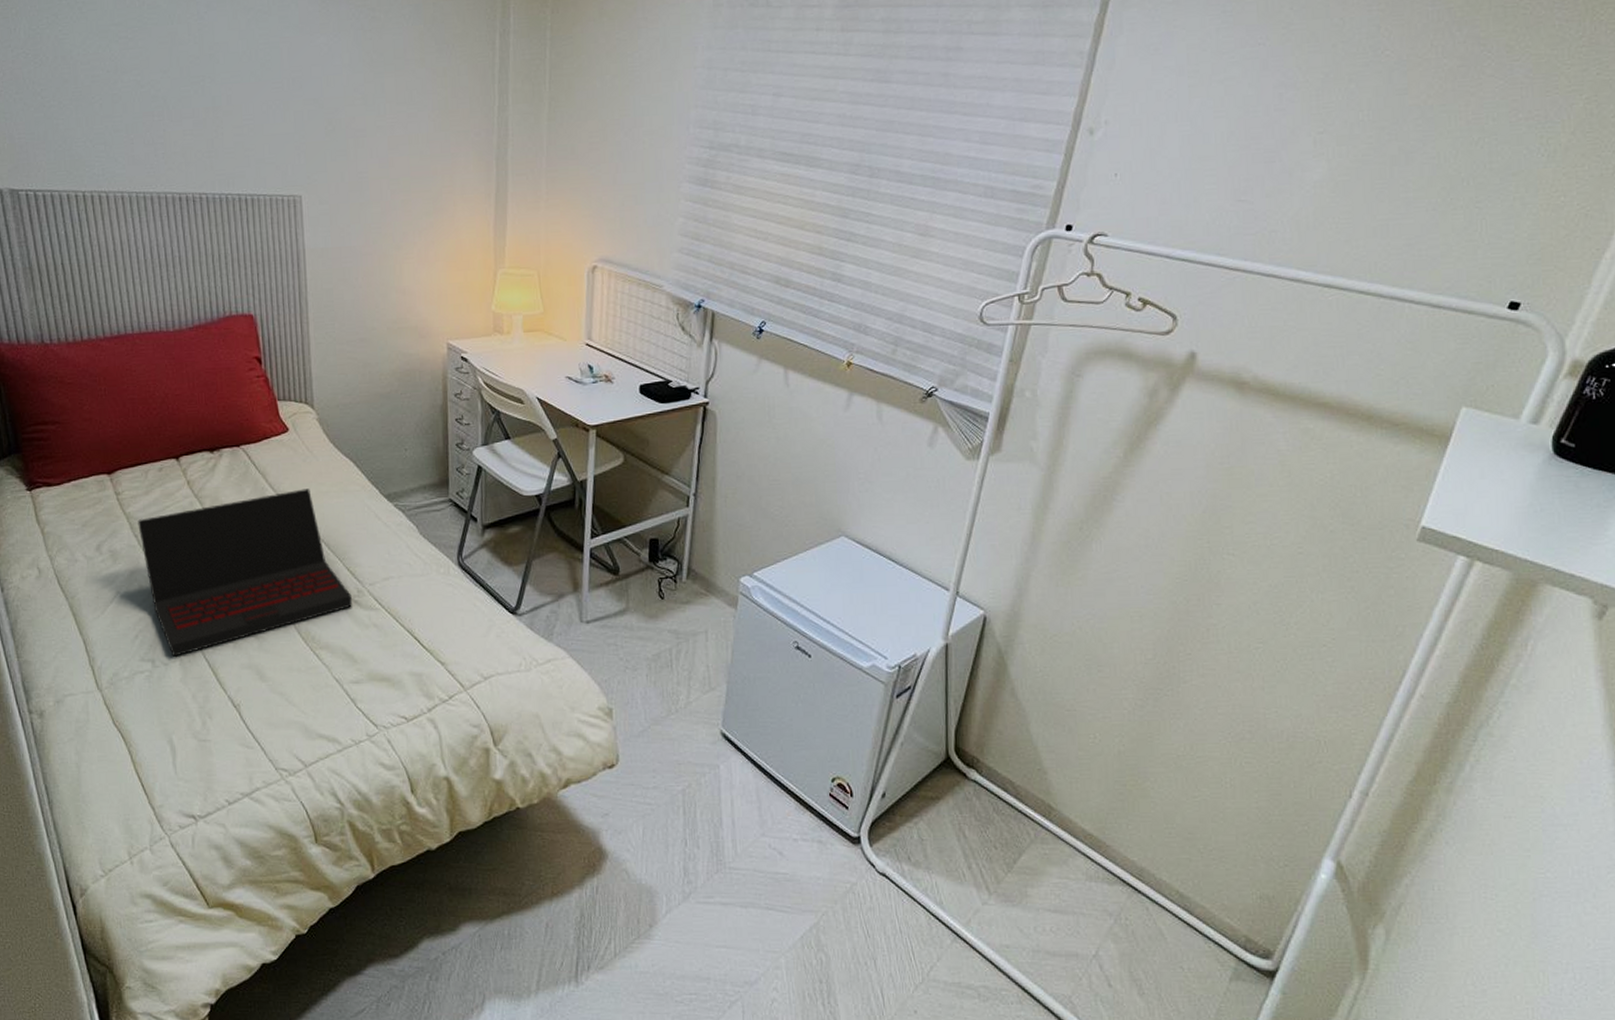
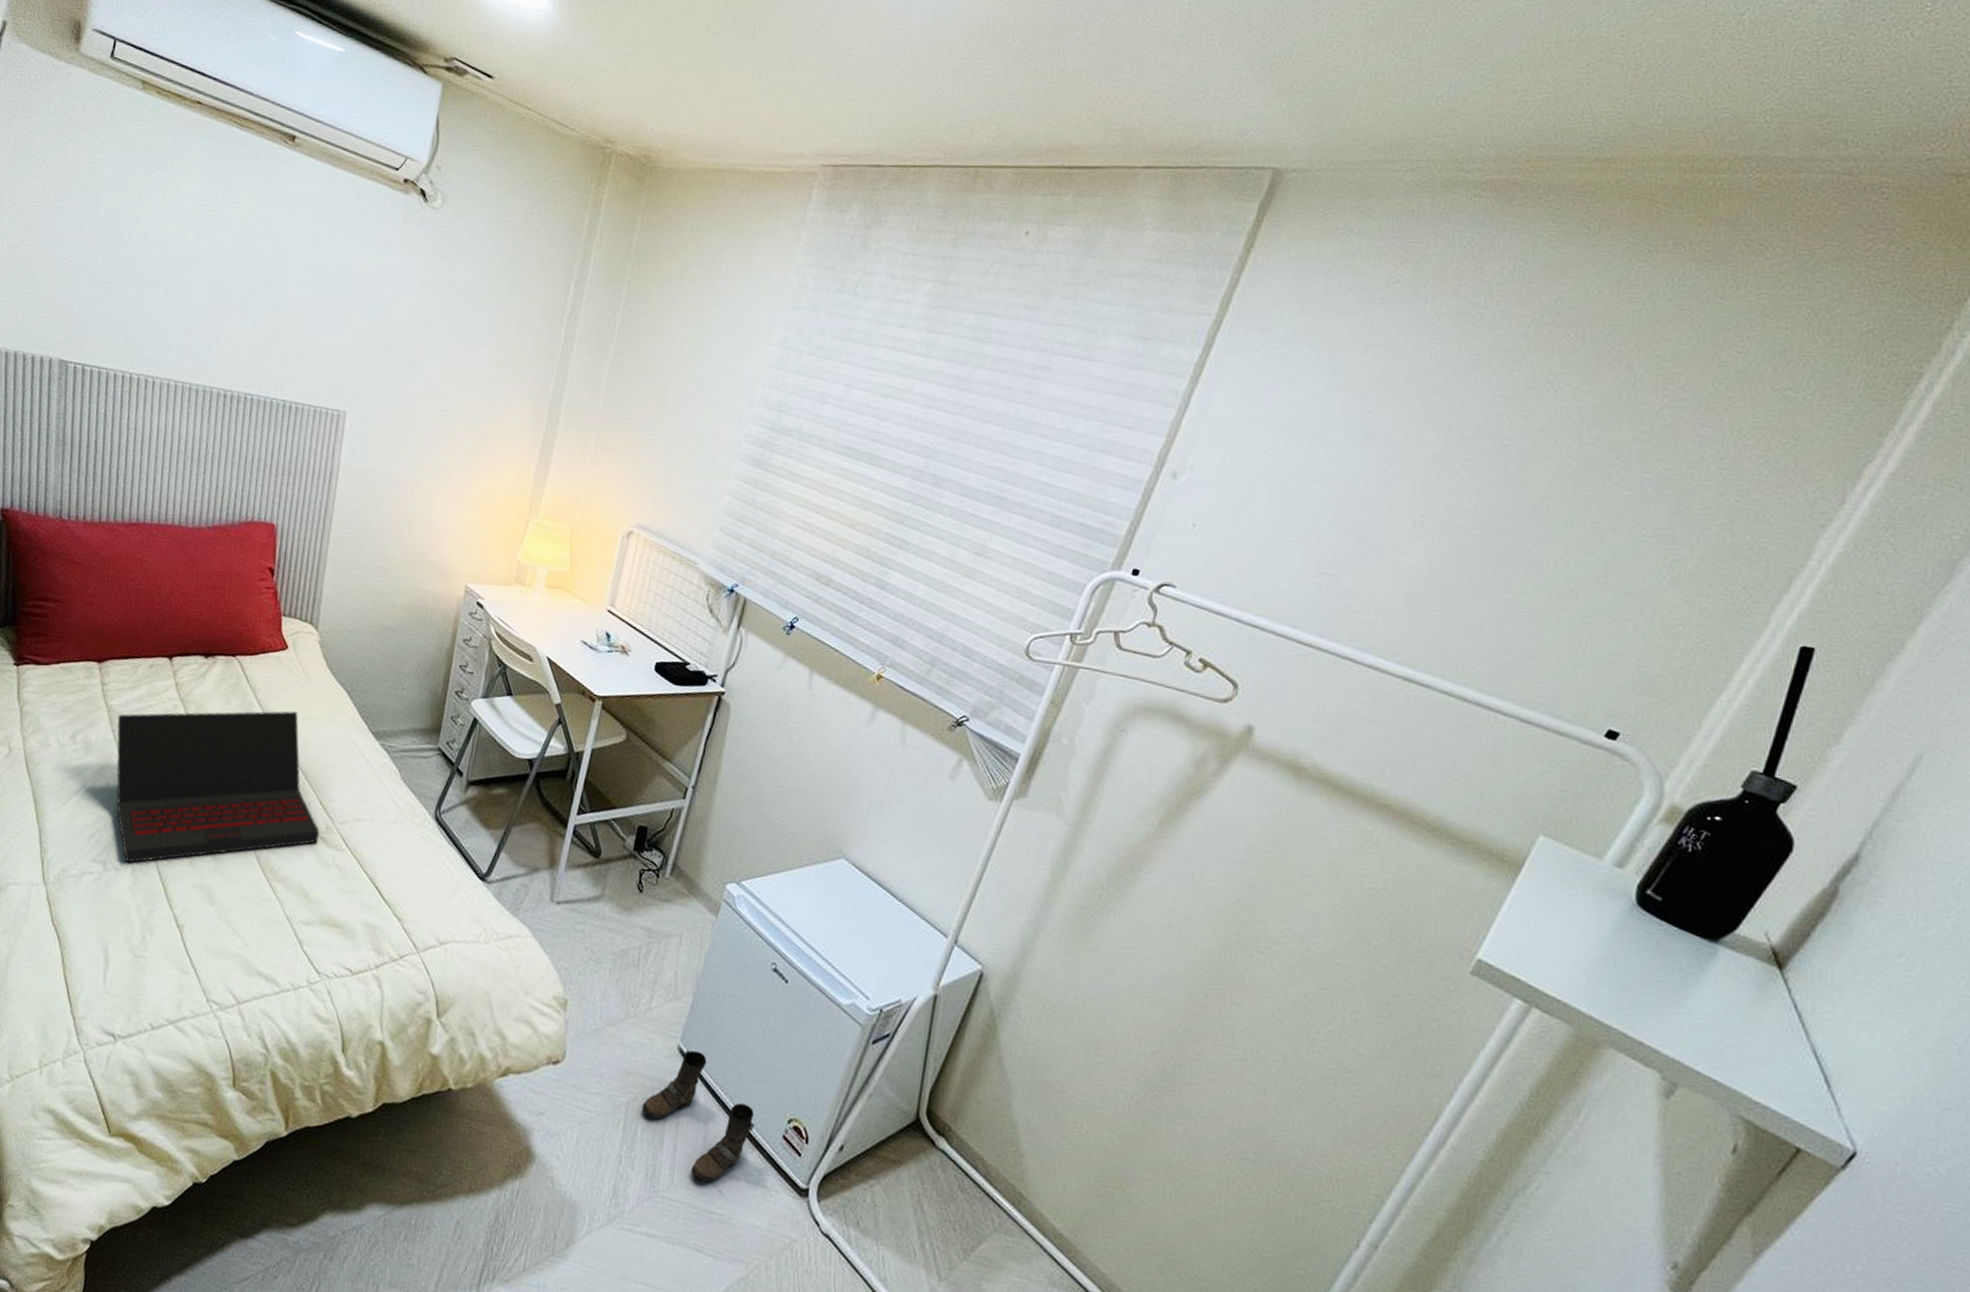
boots: none [697,733,802,847] -> present [642,1050,754,1183]

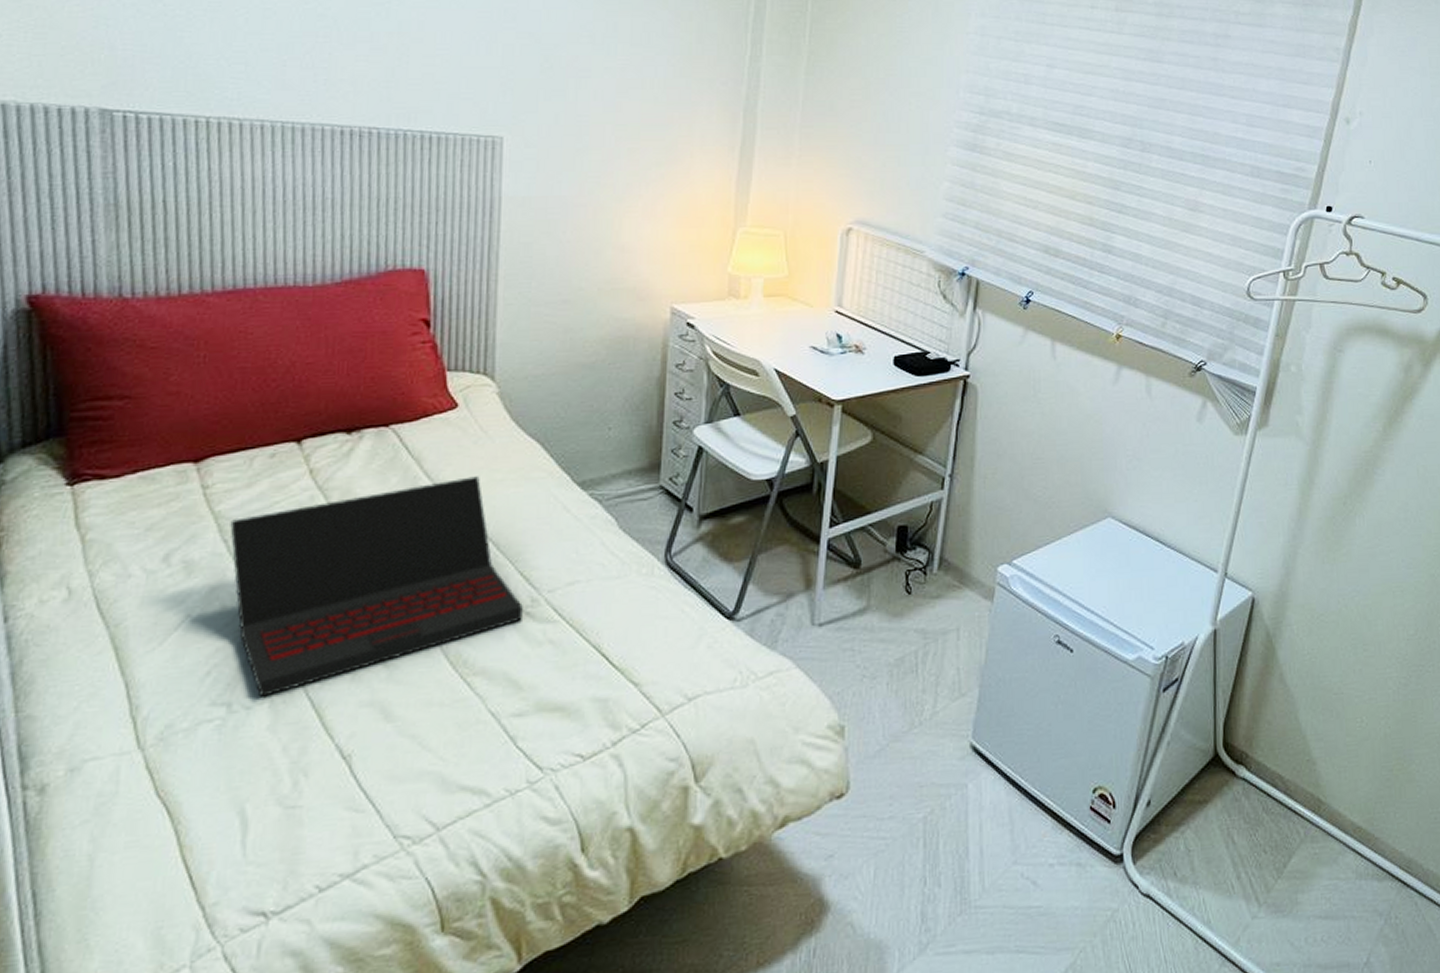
boots: present [642,1050,754,1183] -> none [941,744,1060,878]

